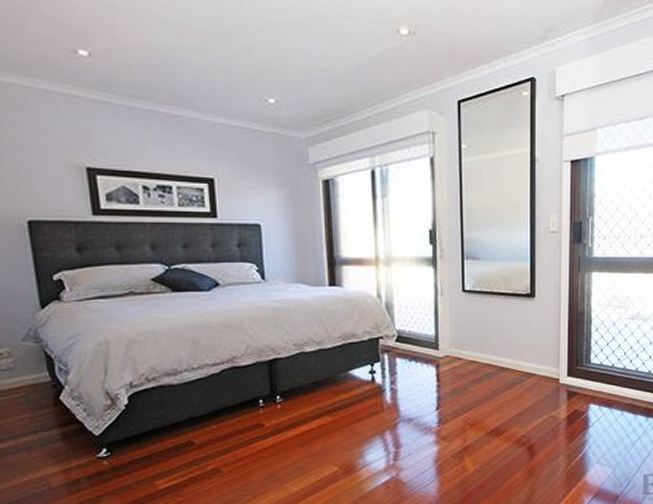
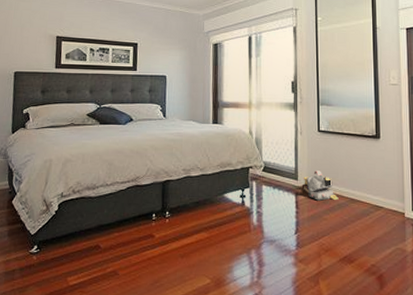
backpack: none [443,337,487,372] -> present [301,171,339,201]

